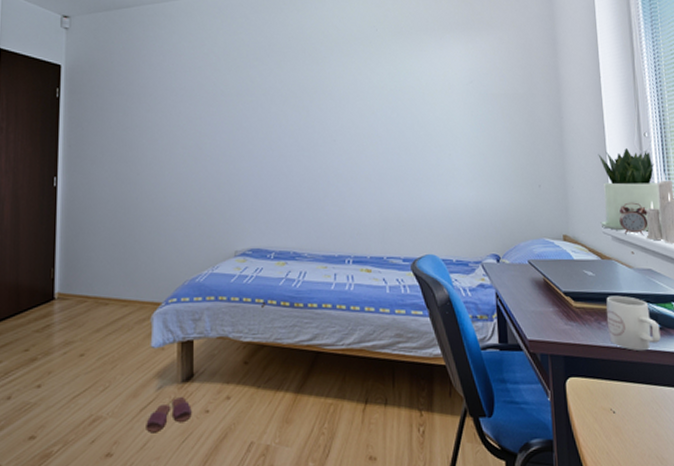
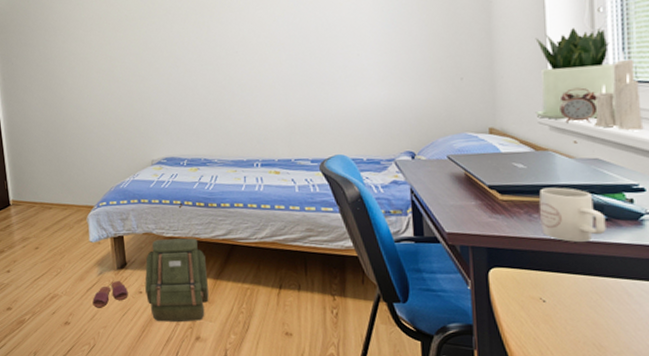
backpack: none [213,343,287,449] -> present [145,237,209,323]

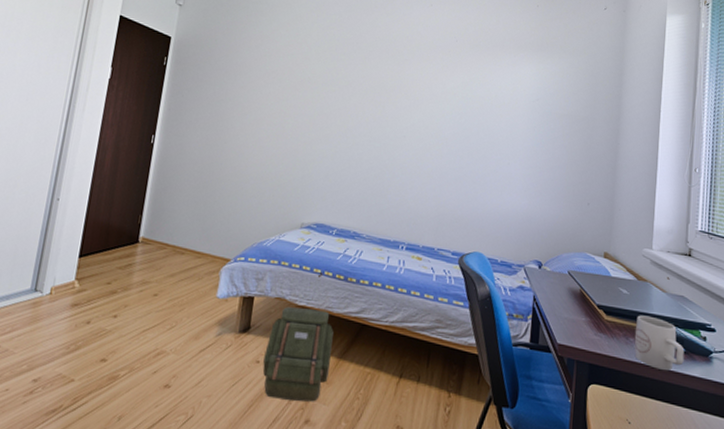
slippers: present [92,280,128,308] -> none [202,344,245,374]
planter: present [535,27,616,120] -> none [641,180,703,261]
alarm clock: present [559,87,598,124] -> none [659,231,688,264]
candle: present [593,52,644,131] -> none [683,209,719,278]

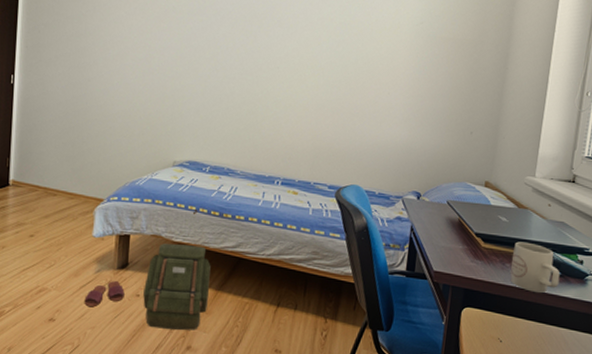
slippers: none [202,344,245,374] -> present [84,280,125,307]

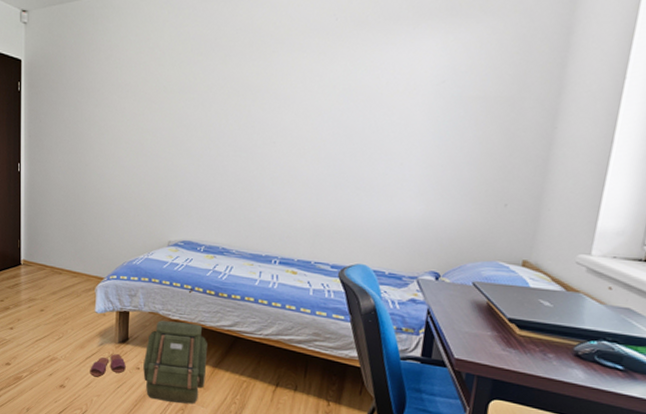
mug: present [510,241,560,294] -> none [553,329,623,390]

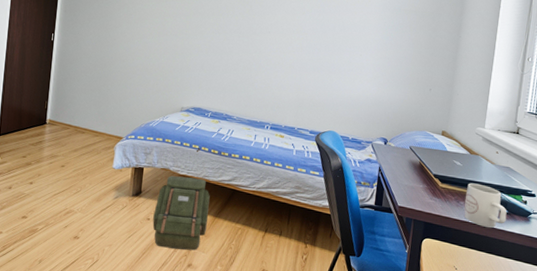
slippers: present [90,353,126,377] -> none [103,205,138,228]
mug: none [553,329,623,390] -> present [464,183,507,229]

